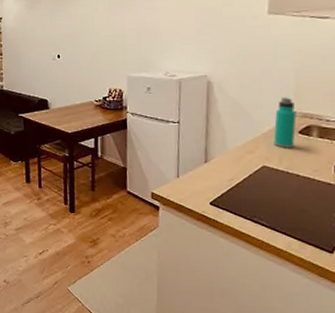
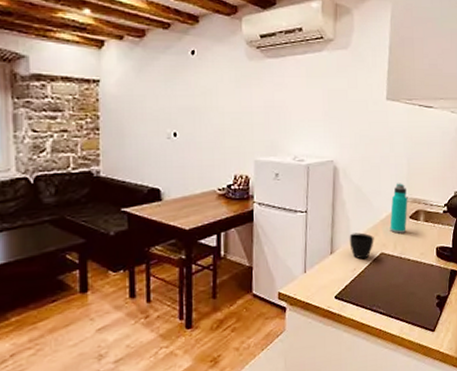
cup: none [225,144,255,171] -> present [349,232,374,260]

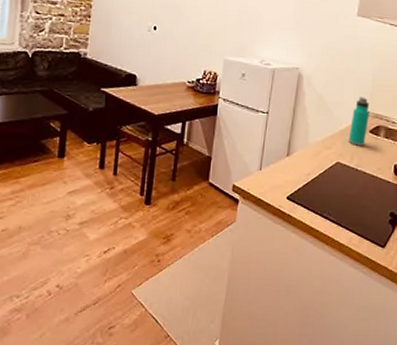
cup: present [349,232,374,260] -> none [306,139,332,166]

